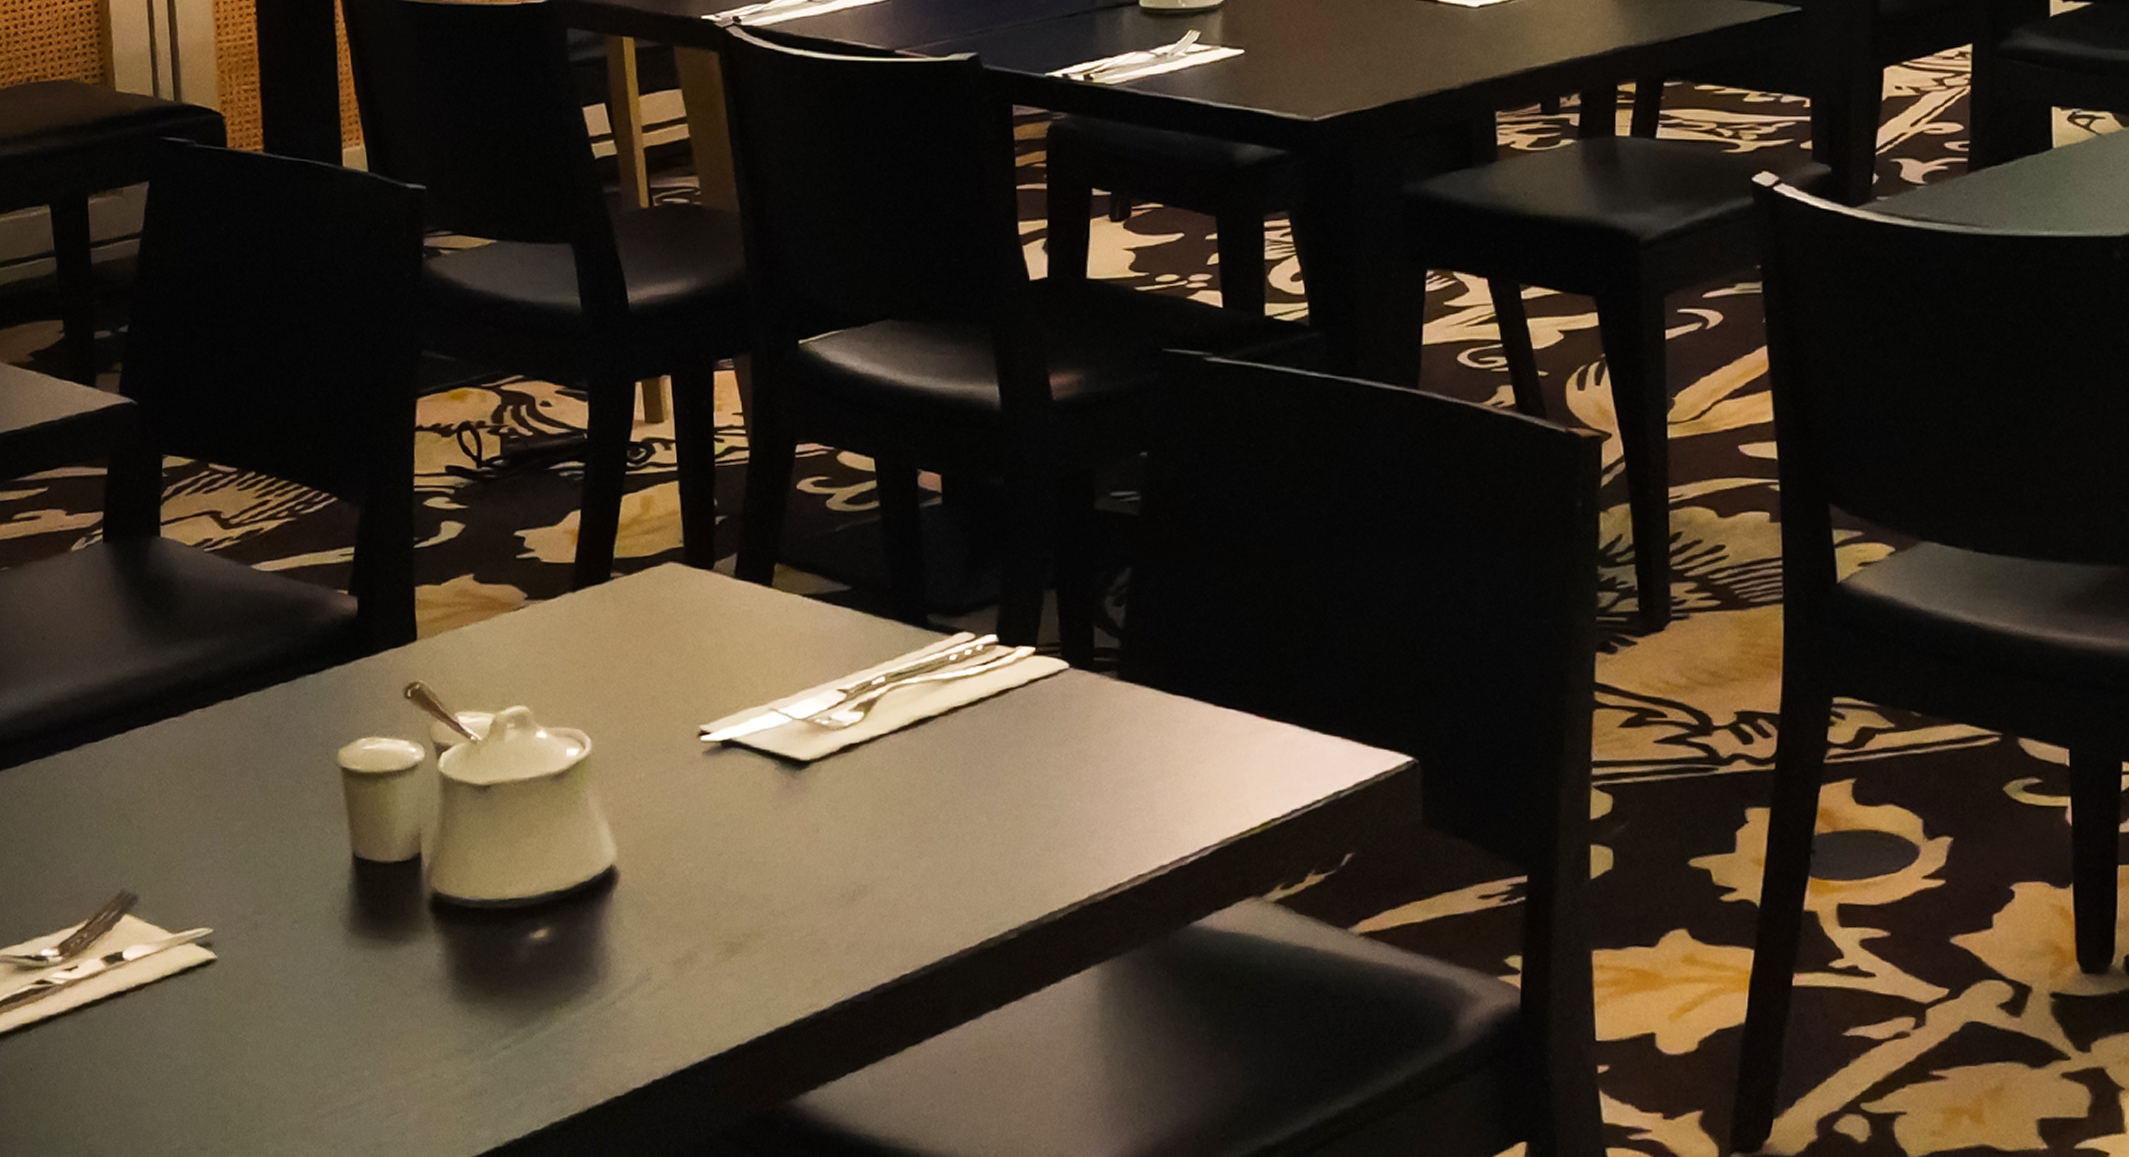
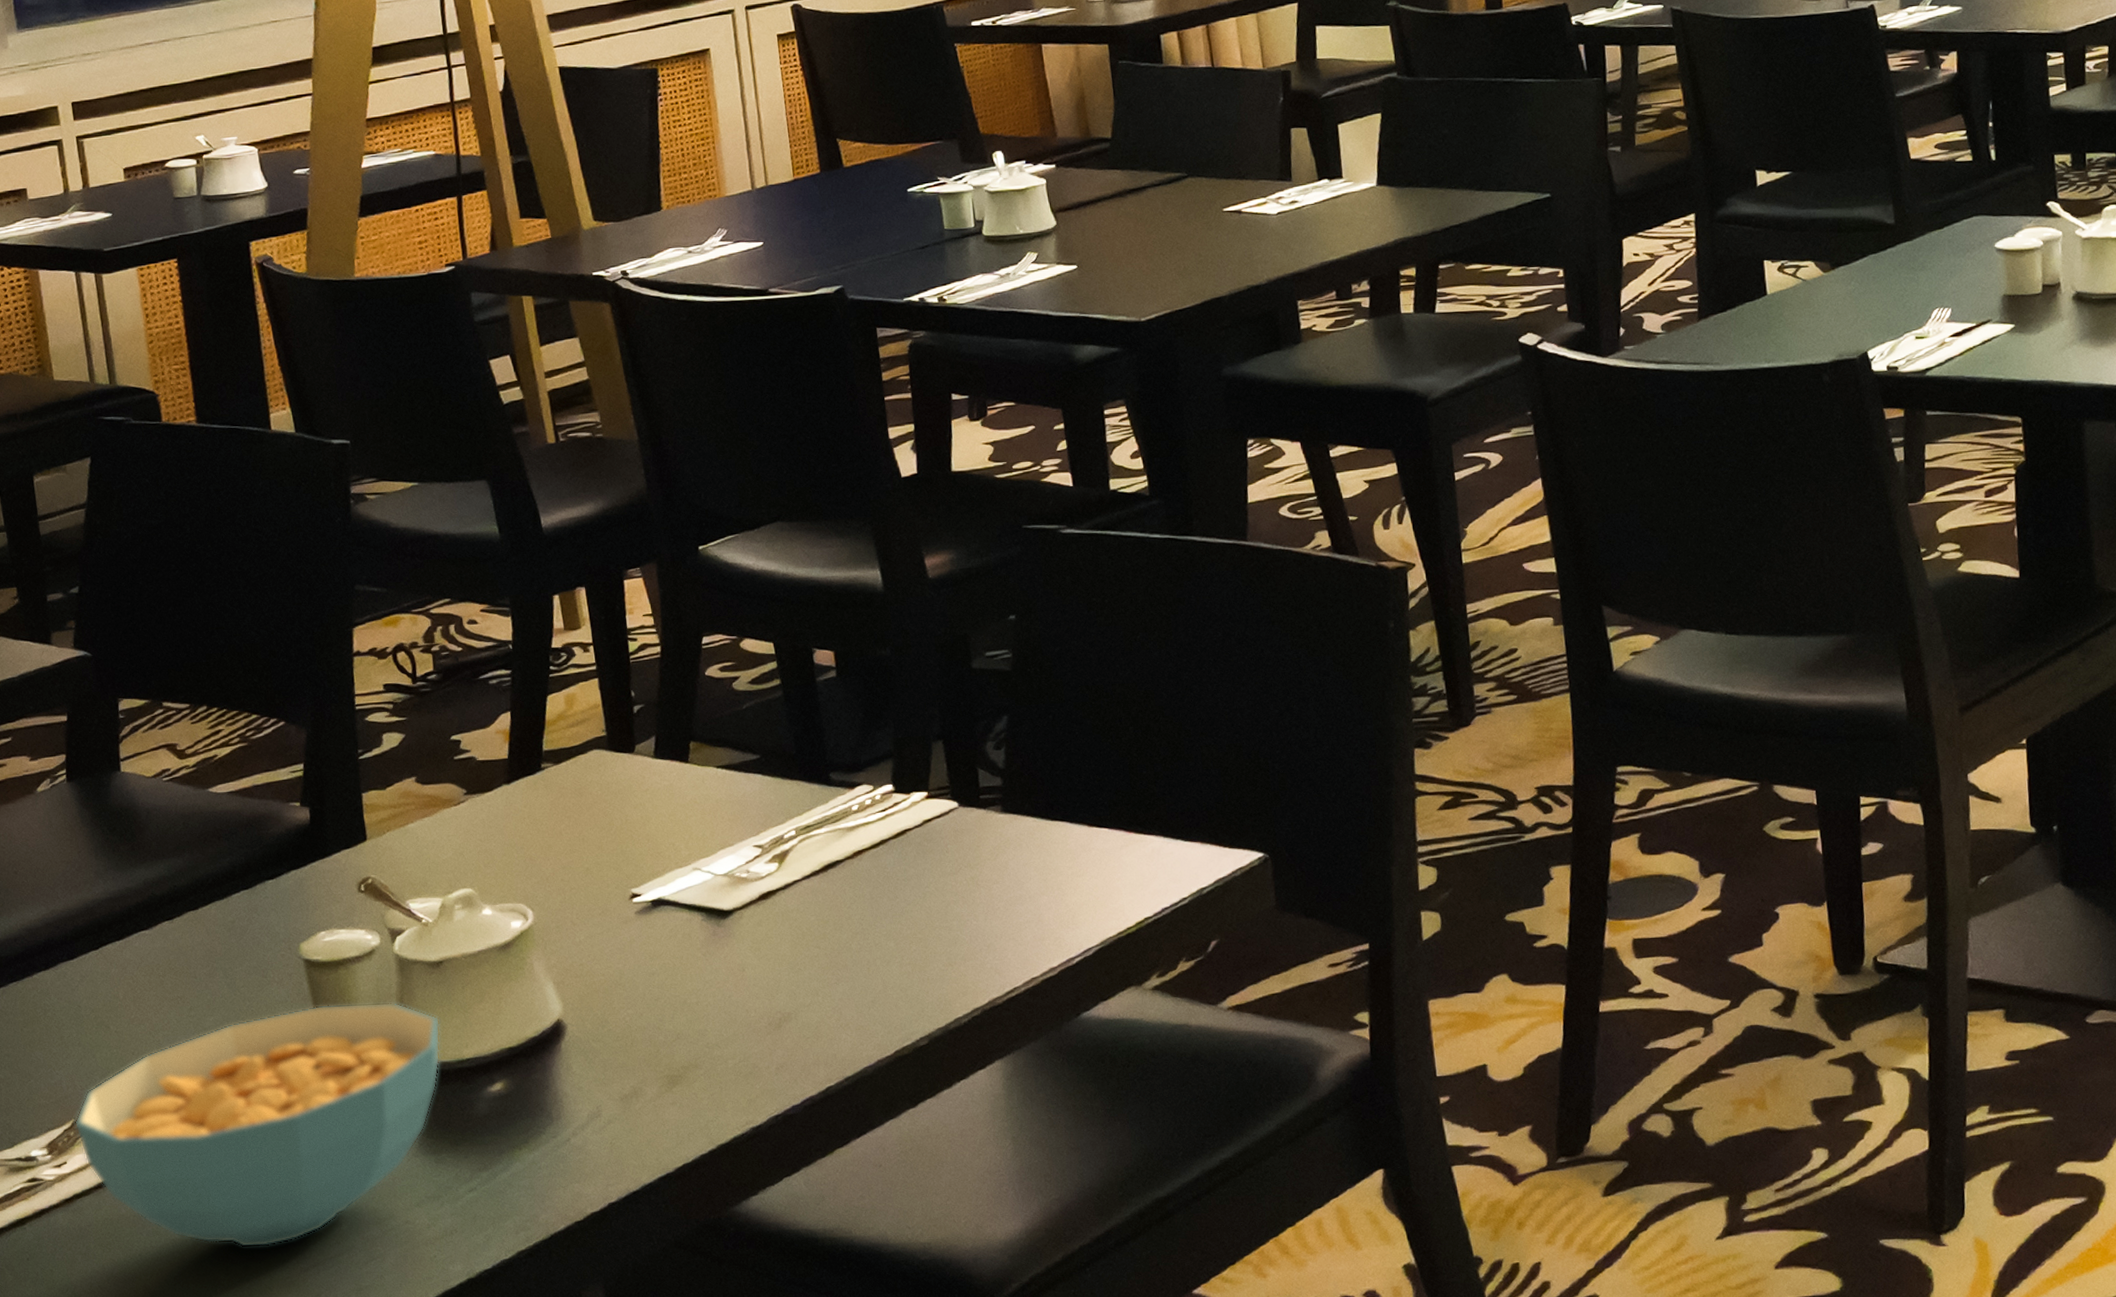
cereal bowl: none [88,821,484,1086] -> present [74,1002,441,1248]

